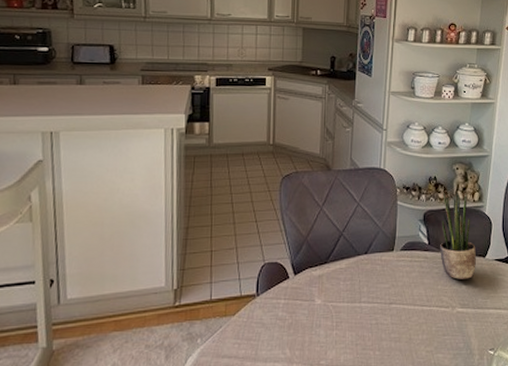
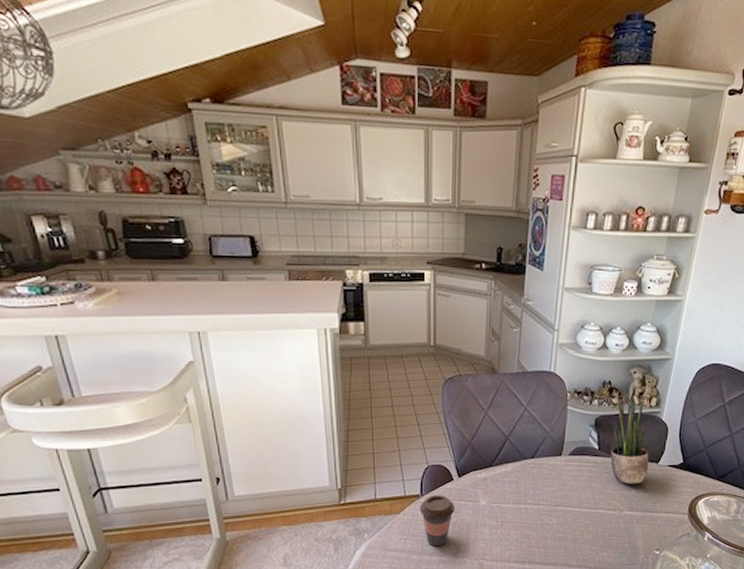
coffee cup: none [255,293,291,351] -> present [419,494,455,547]

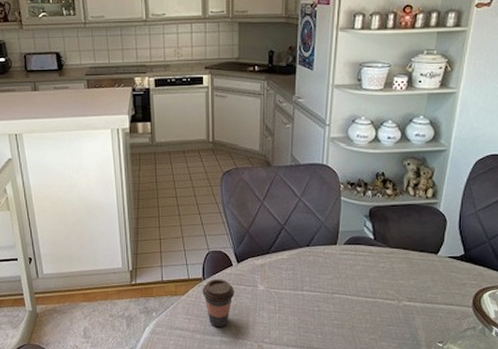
potted plant: present [610,398,649,484] -> none [387,189,427,275]

